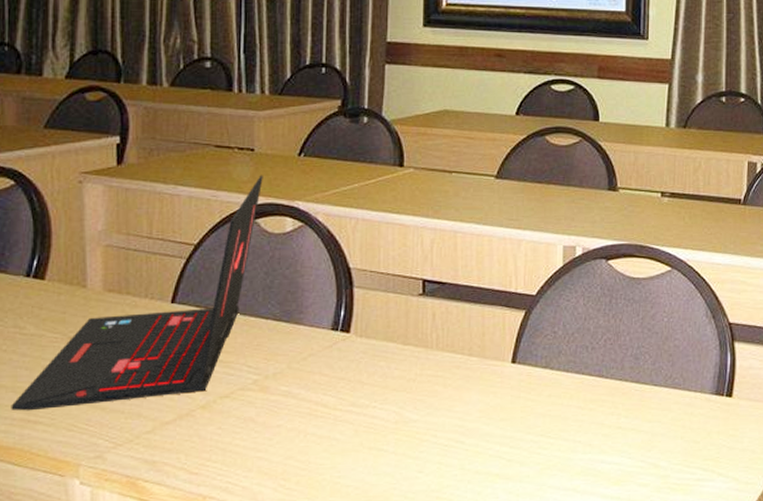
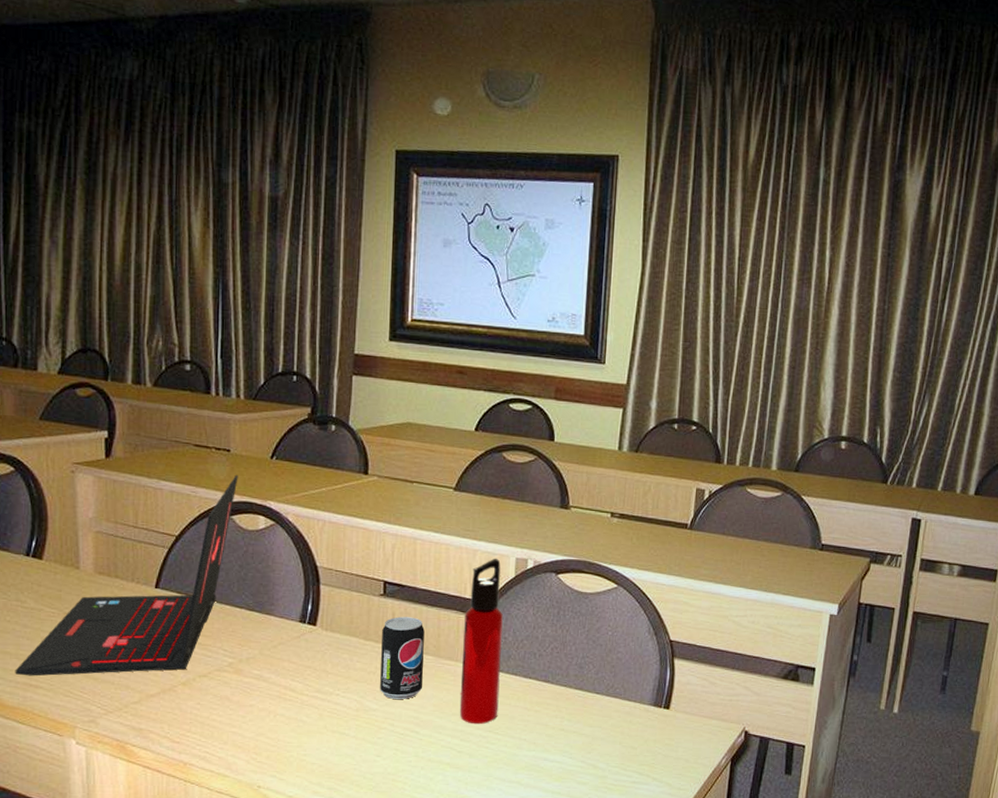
beverage can: none [421,316,468,408] -> present [380,616,425,700]
water bottle: none [508,247,553,429] -> present [459,558,504,725]

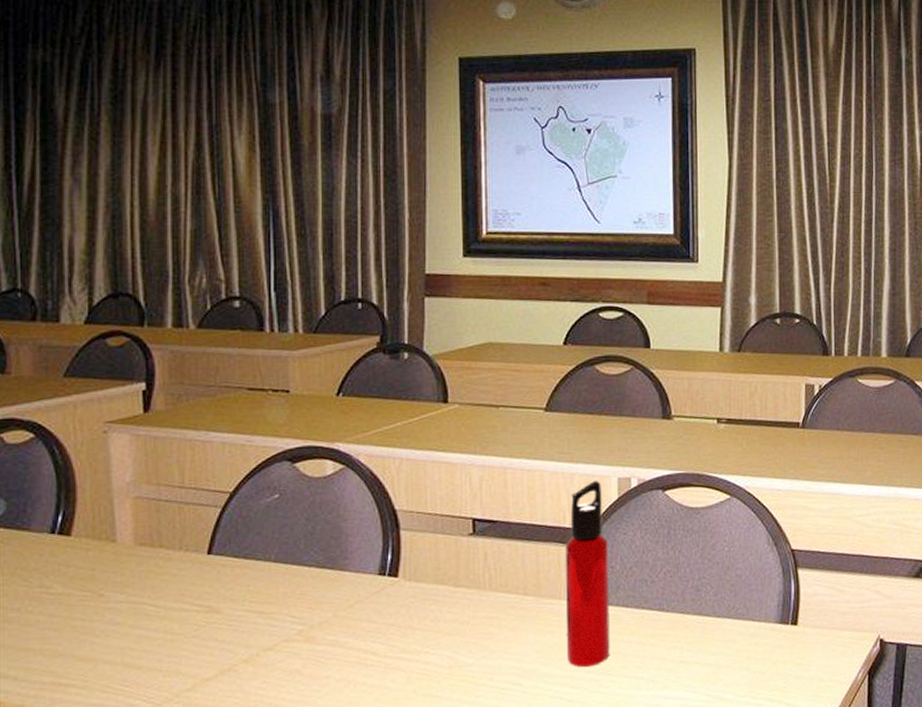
laptop: present [15,474,238,676] -> none [40,417,300,675]
beverage can: present [380,616,425,700] -> none [474,555,523,651]

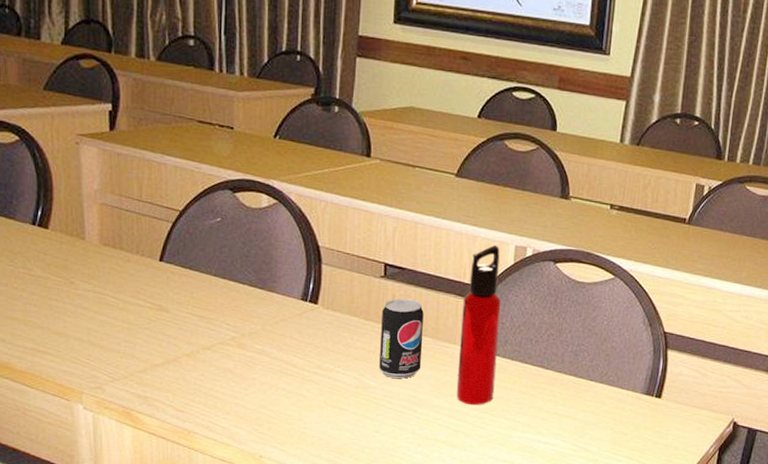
beverage can: none [474,555,523,651] -> present [379,298,424,379]

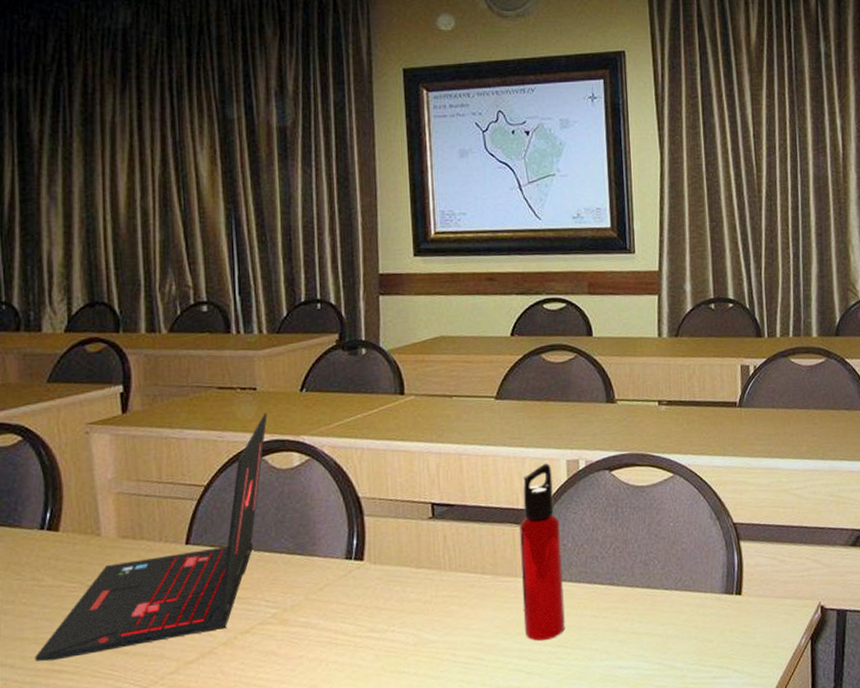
laptop: none [23,152,242,343] -> present [34,412,268,662]
beverage can: present [379,298,424,379] -> none [434,536,482,628]

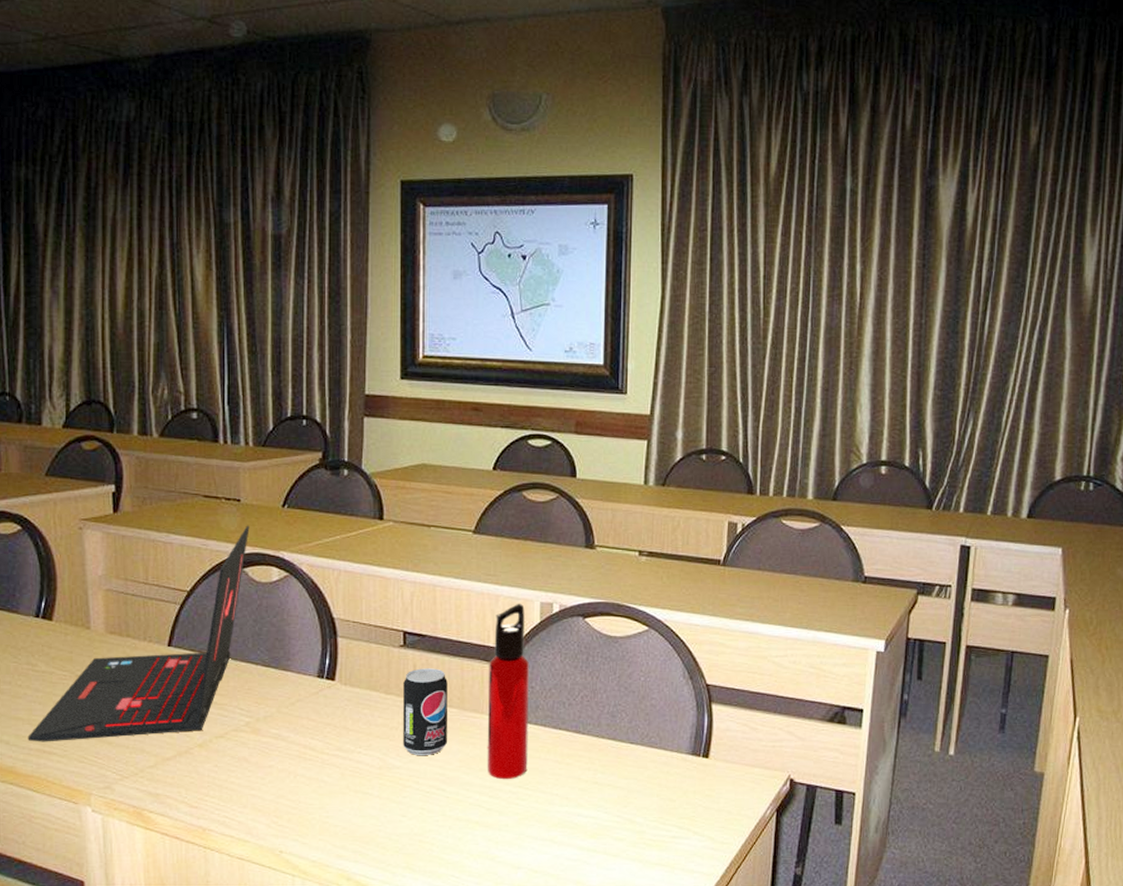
beverage can: none [434,536,482,628] -> present [403,668,447,756]

